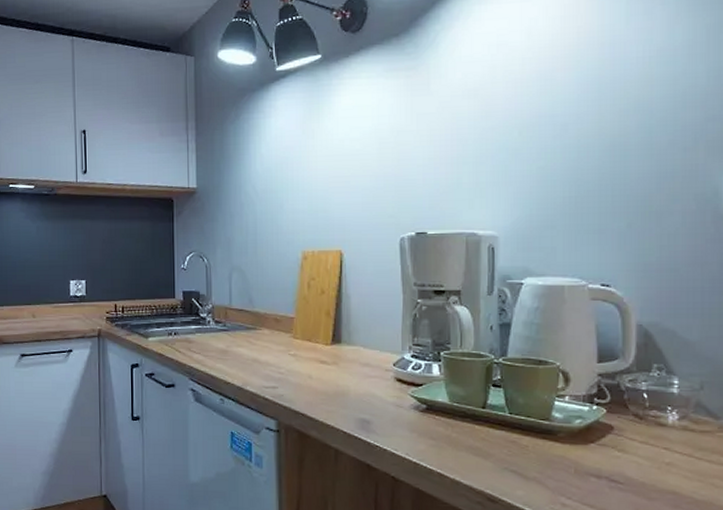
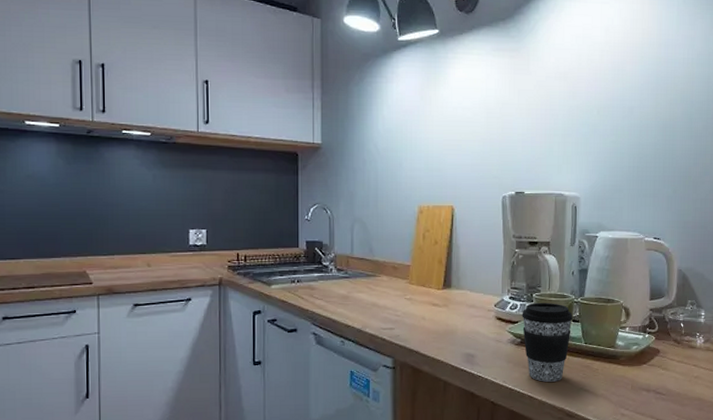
coffee cup: none [427,362,493,458] -> present [522,302,573,382]

